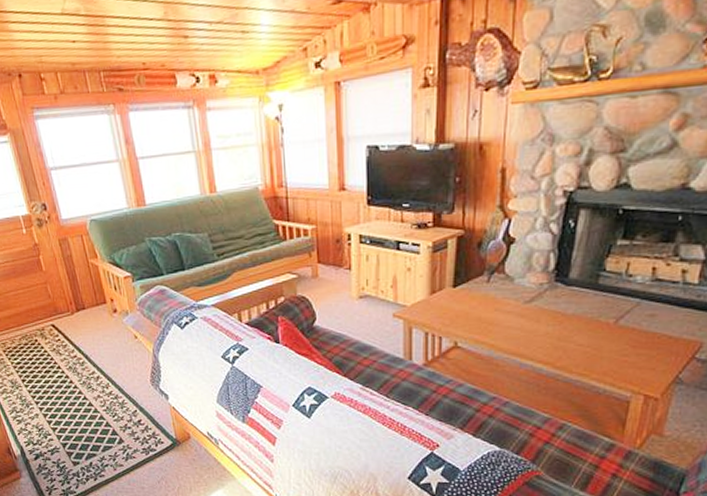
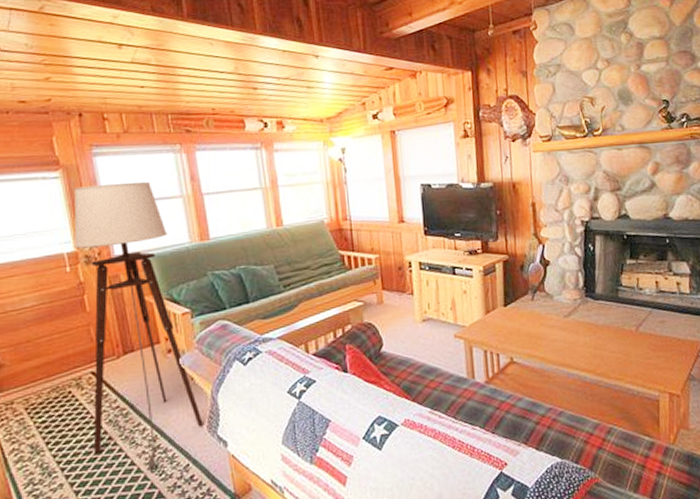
floor lamp: none [22,145,147,411] -> present [74,181,203,470]

